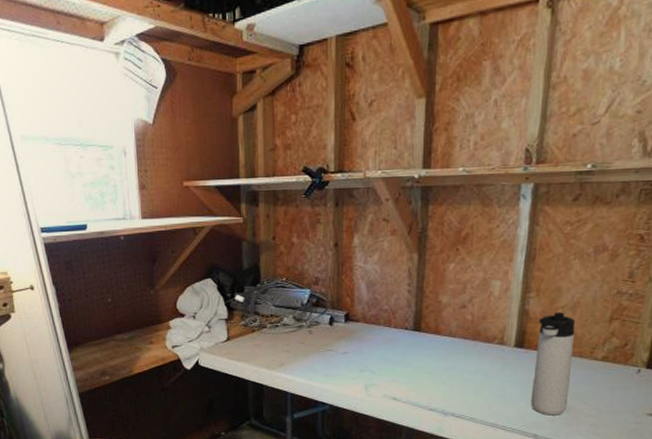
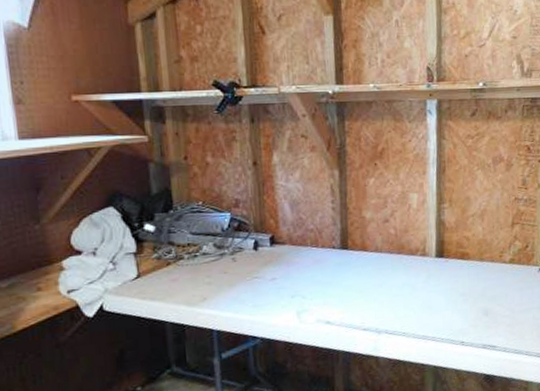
thermos bottle: present [530,312,575,416] -> none [454,220,486,321]

